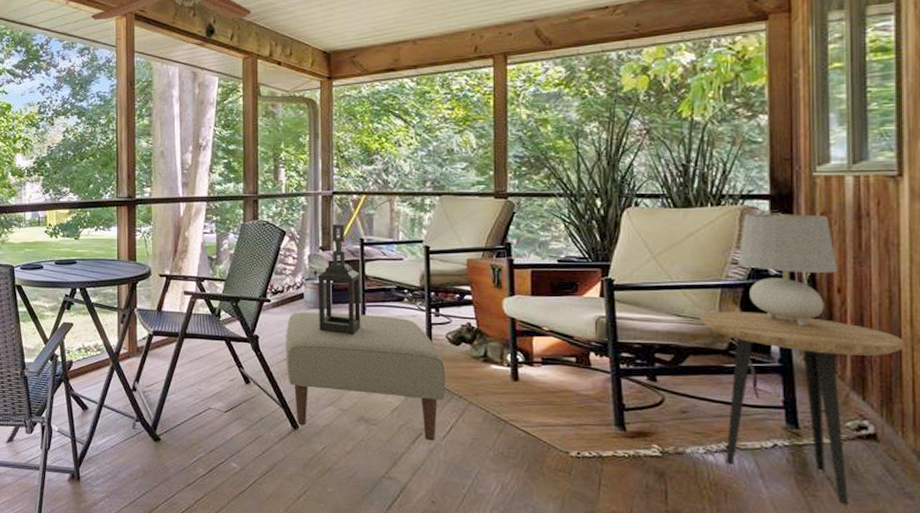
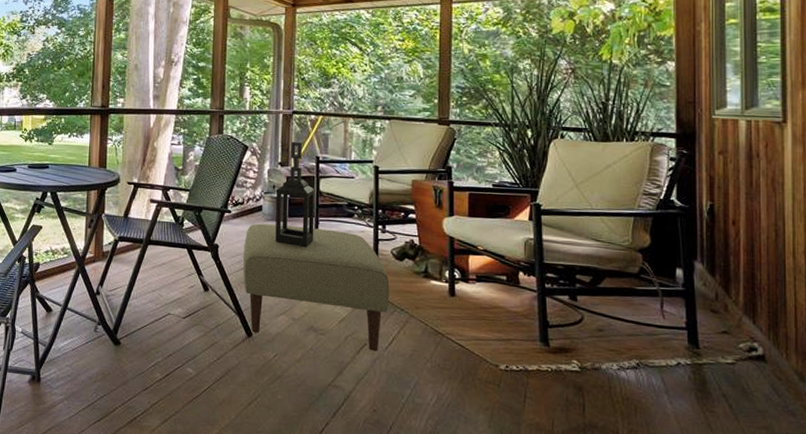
side table: present [700,311,905,504] -> none [616,237,789,420]
table lamp: present [738,214,837,327] -> none [649,150,732,255]

